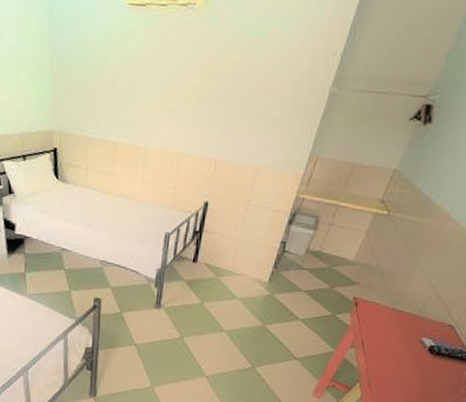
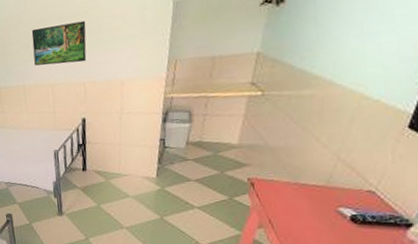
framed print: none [163,79,233,136] -> present [31,20,87,66]

